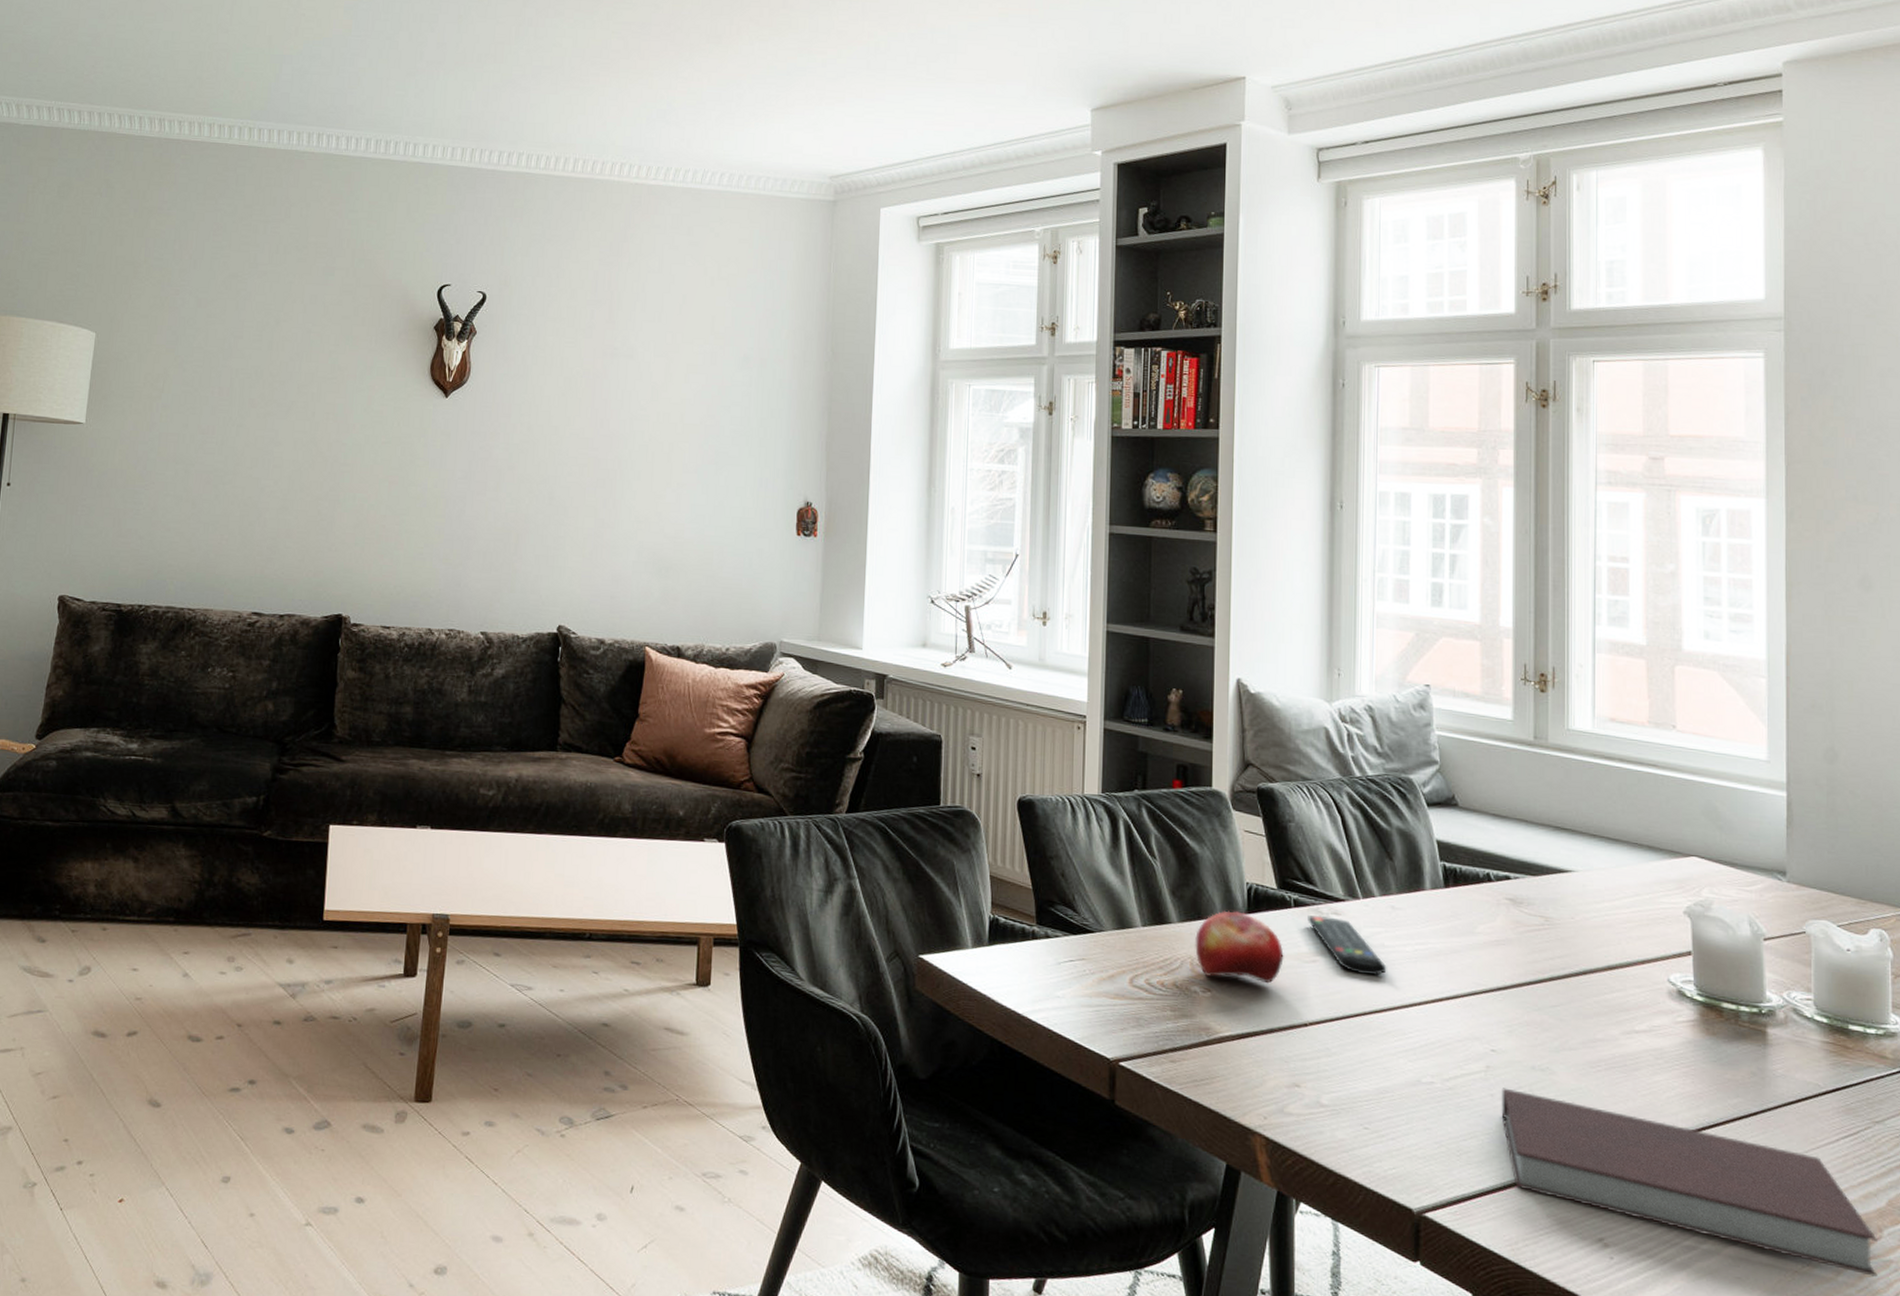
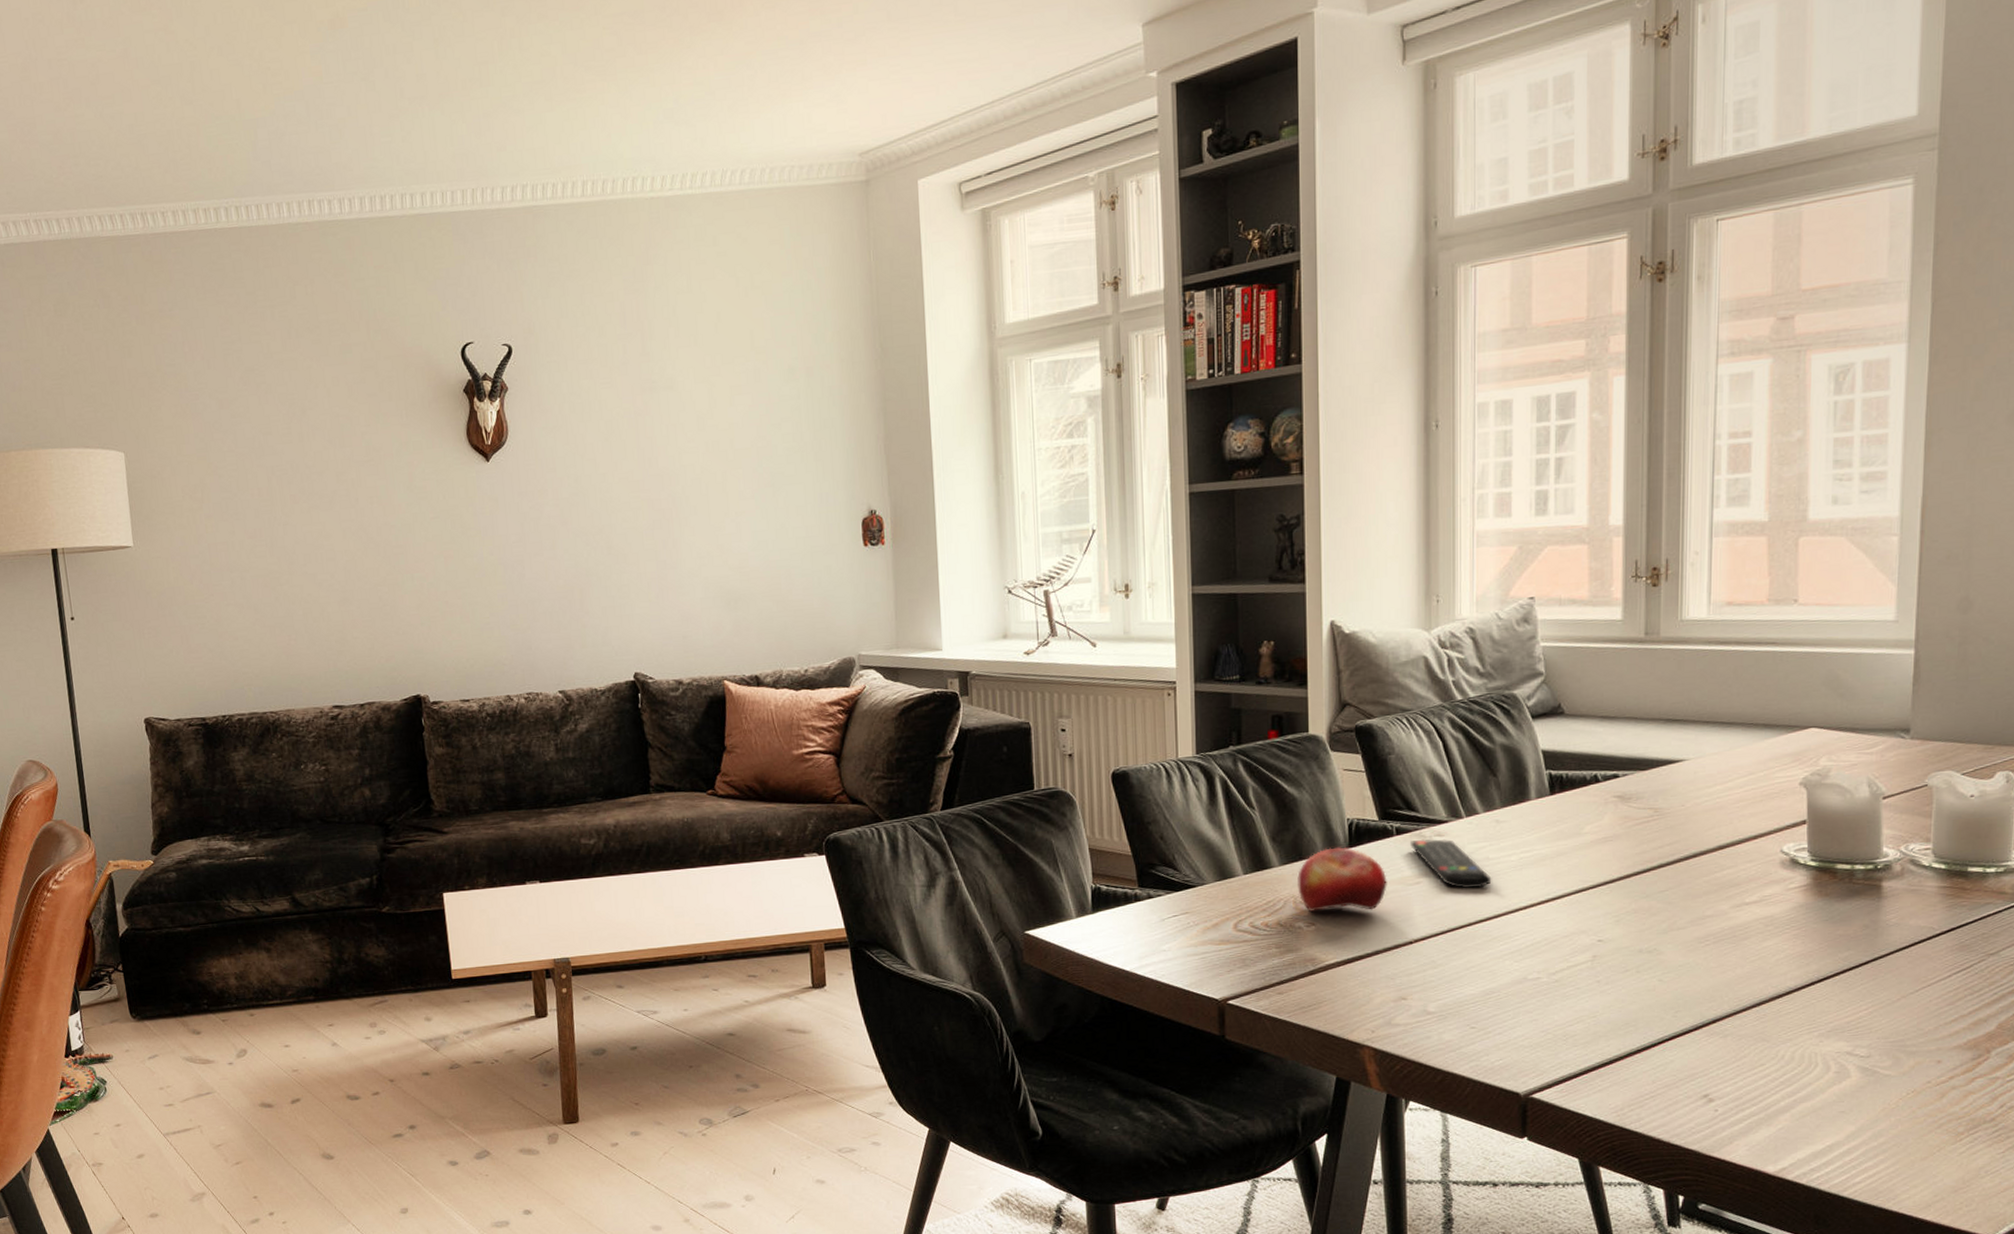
notebook: present [1501,1087,1878,1277] -> none [1608,973,1985,1094]

